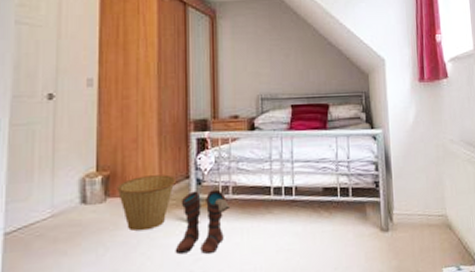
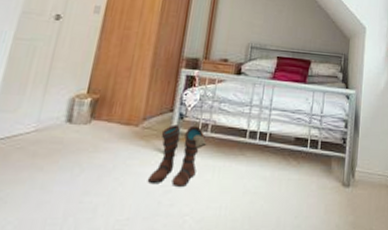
basket: present [116,174,177,232] -> none [102,103,162,157]

